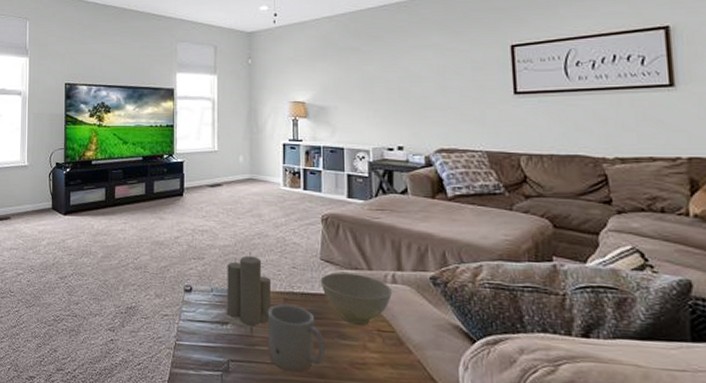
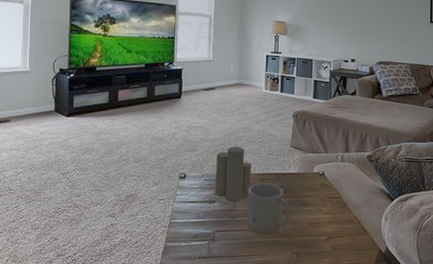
bowl: present [320,272,393,326] -> none [289,156,341,195]

